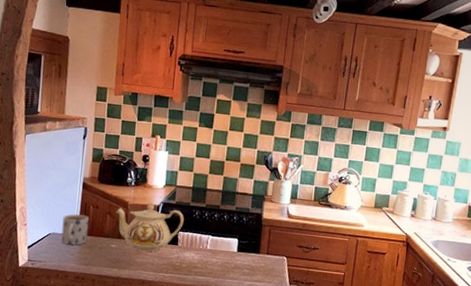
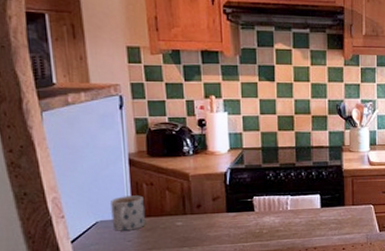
teapot: present [115,203,184,252] -> none [174,171,257,225]

